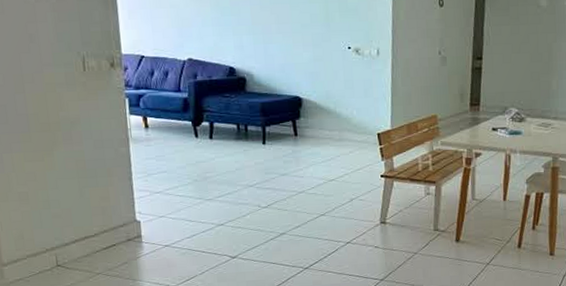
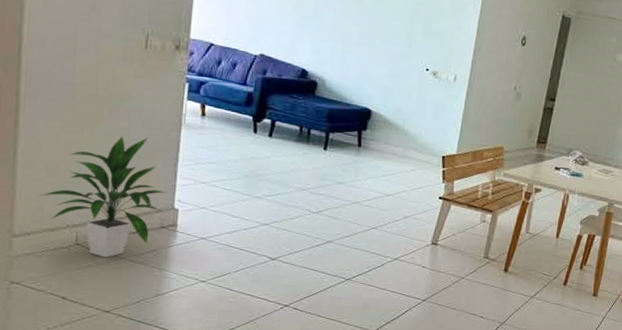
indoor plant: none [17,156,127,275] -> present [39,136,167,258]

